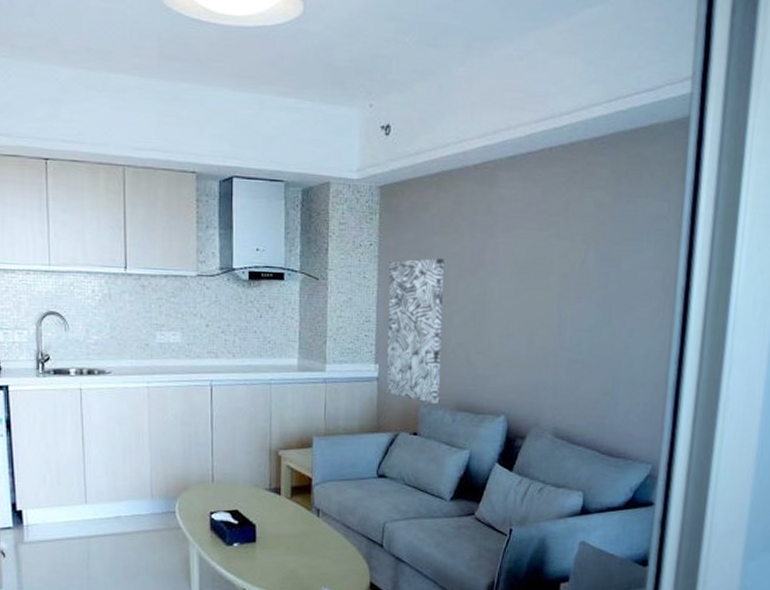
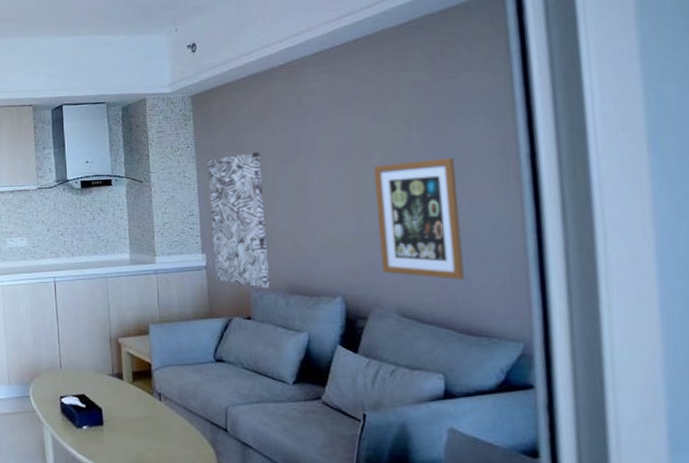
wall art: none [544,283,622,405] -> present [373,158,464,281]

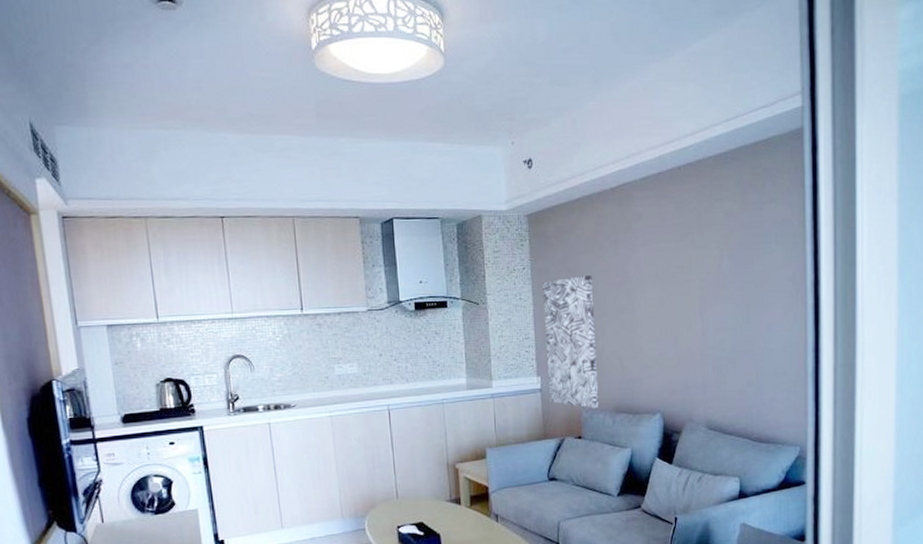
wall art: present [373,158,464,281] -> none [691,284,759,395]

